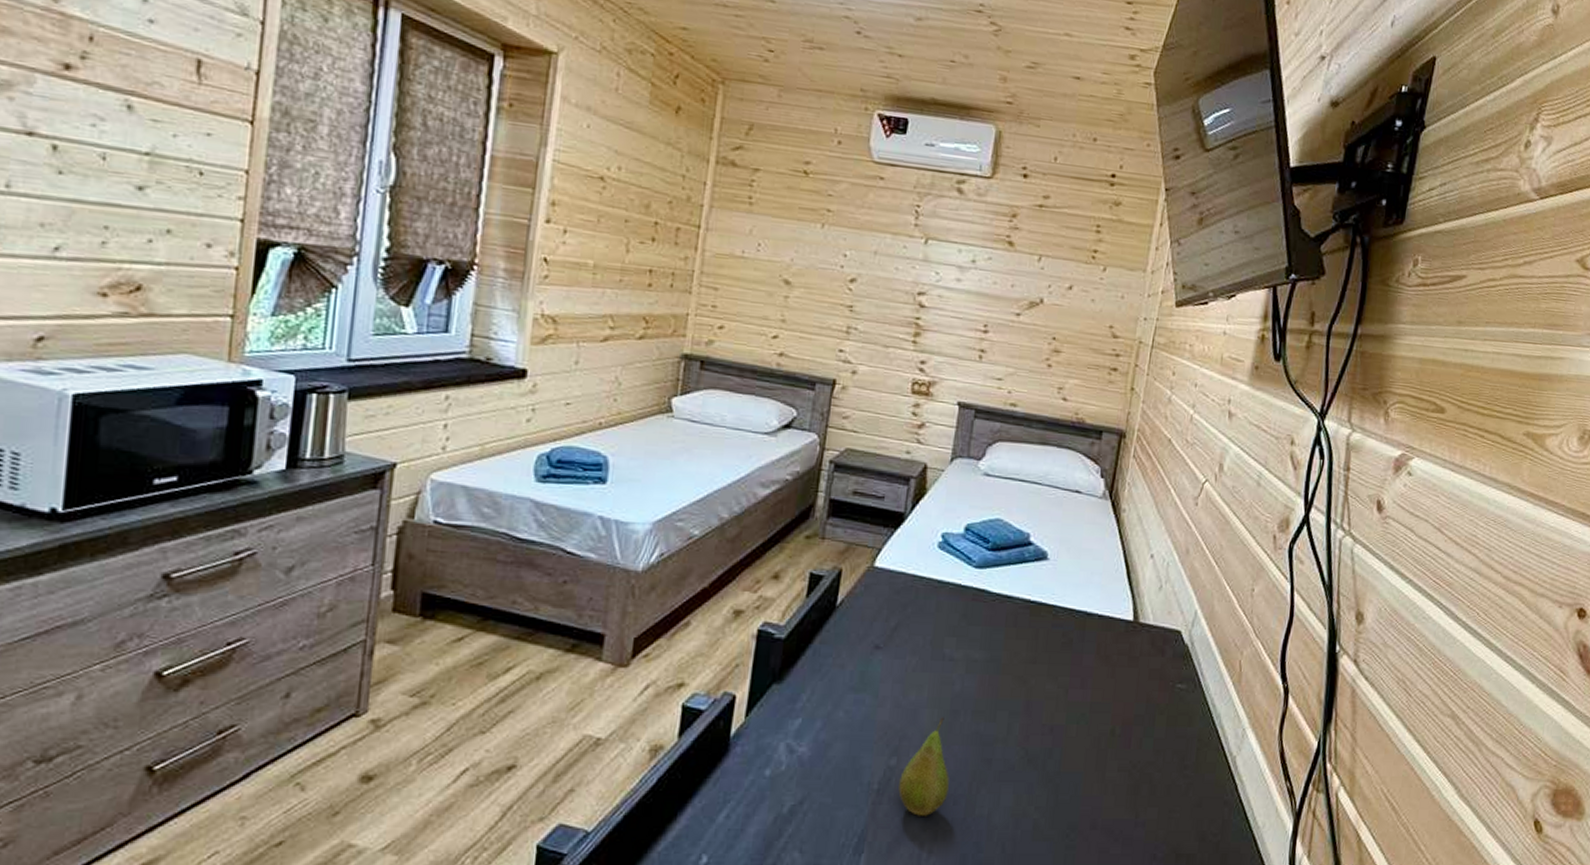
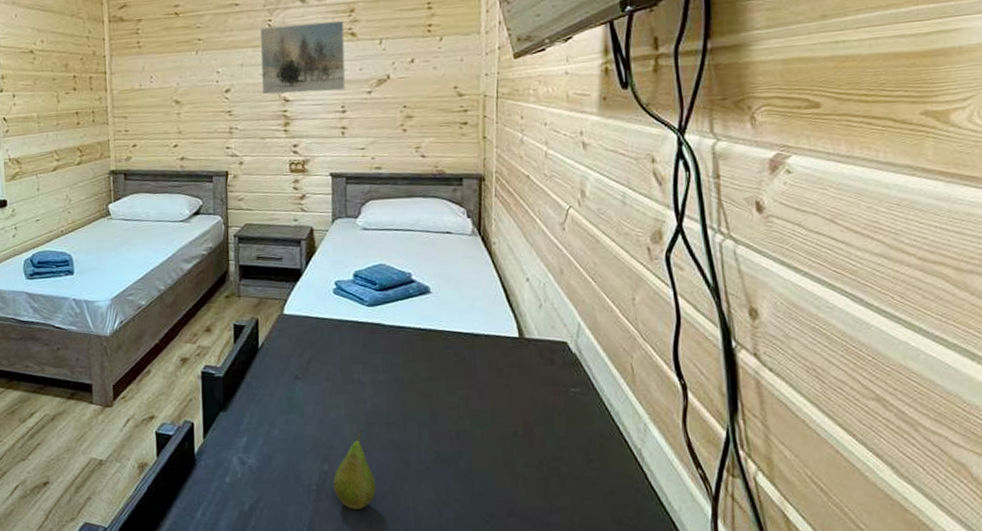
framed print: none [895,213,1003,307] -> present [260,20,346,95]

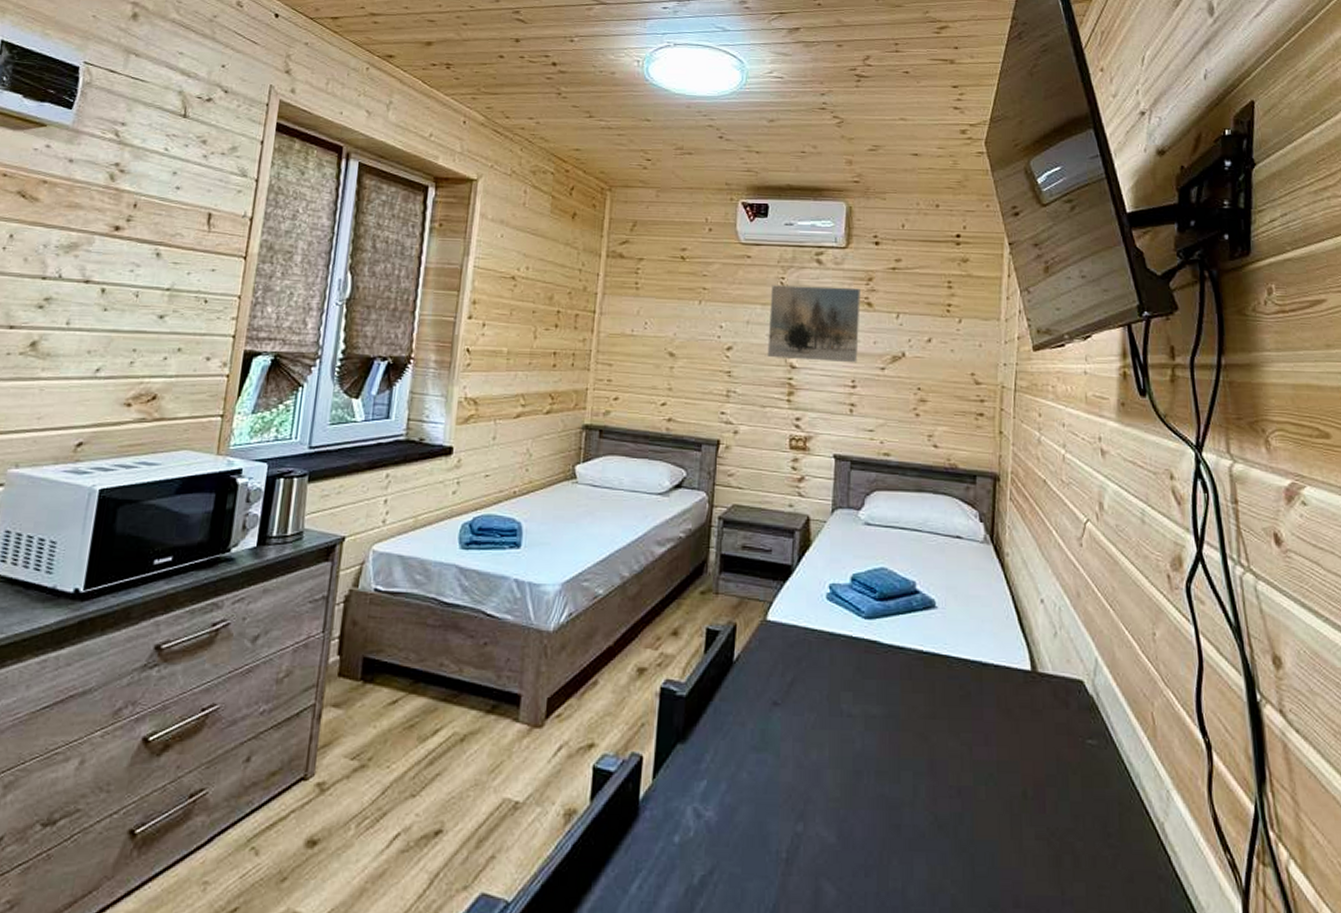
fruit: present [333,429,376,509] -> none [808,778,858,889]

